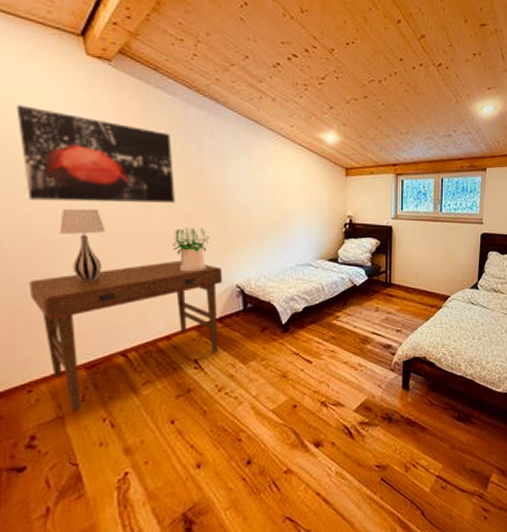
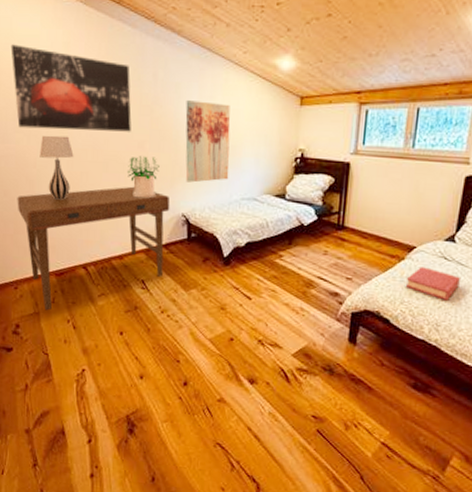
wall art: none [235,171,283,252] -> present [185,100,231,183]
hardback book: none [444,313,484,339] -> present [405,267,460,300]

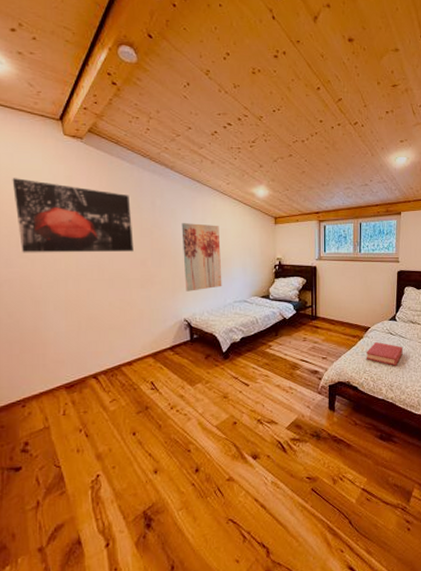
desk: present [17,186,170,311] -> none [22,299,173,424]
table lamp: present [39,135,74,200] -> none [45,258,80,317]
potted plant: present [128,156,160,198] -> none [132,272,161,309]

